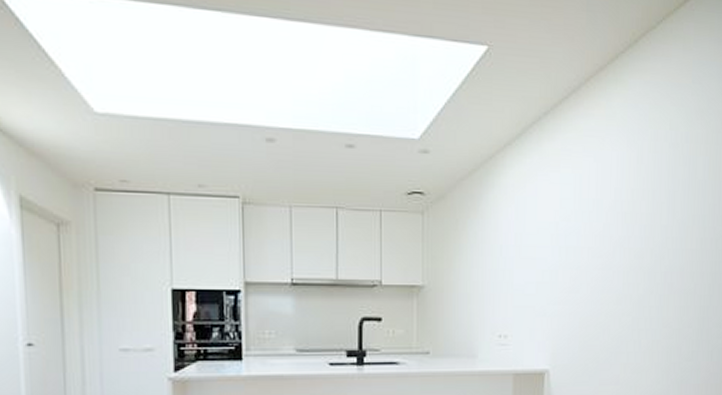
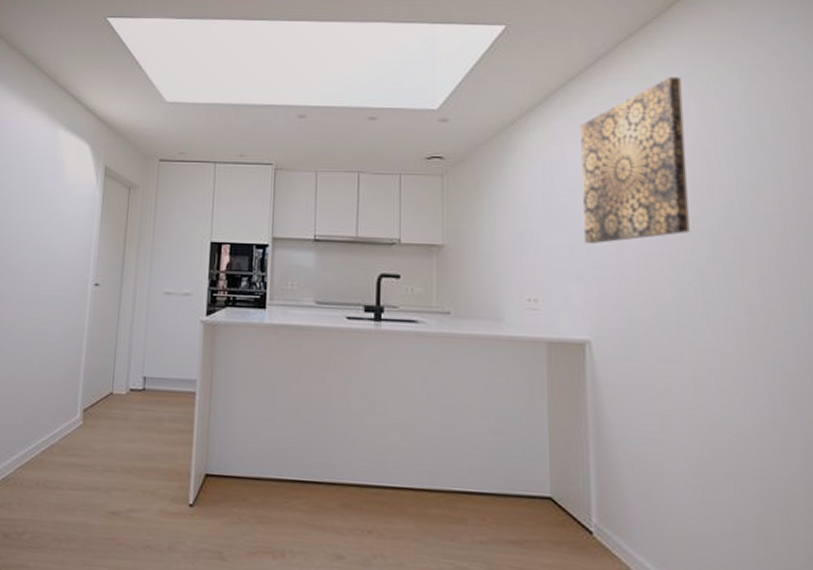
wall art: none [548,116,639,282] -> present [580,76,690,245]

